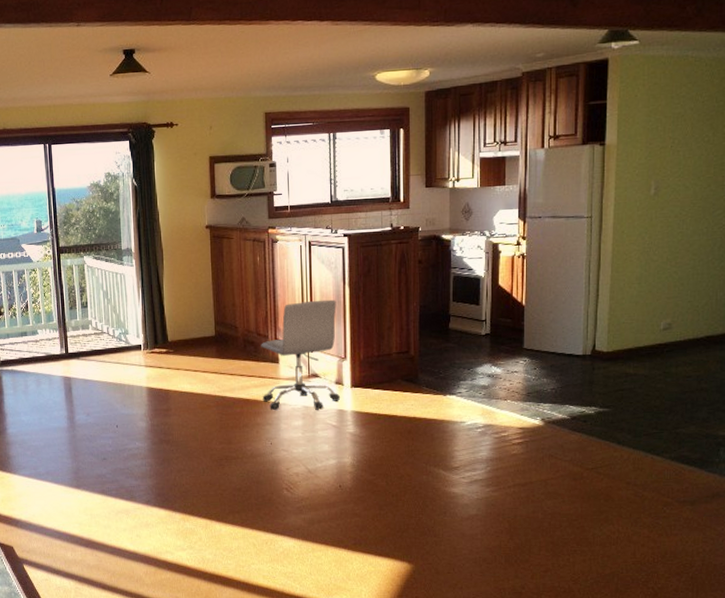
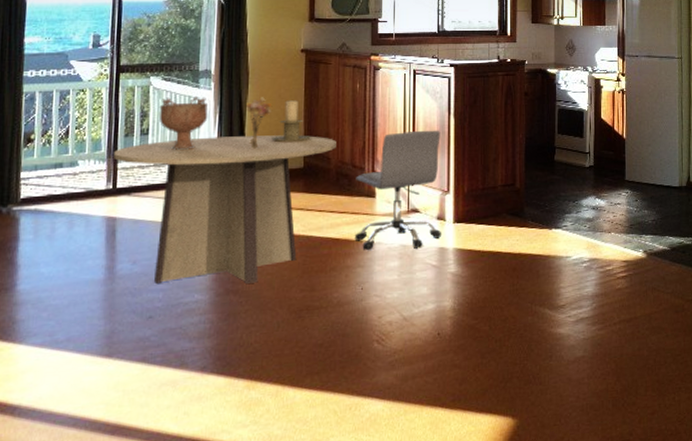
dining table: none [63,306,242,435] -> present [114,135,336,284]
decorative bowl: none [93,272,133,320] -> present [159,95,208,150]
bouquet: none [163,272,185,319] -> present [246,97,273,149]
candle holder: none [185,274,220,313] -> present [270,100,311,143]

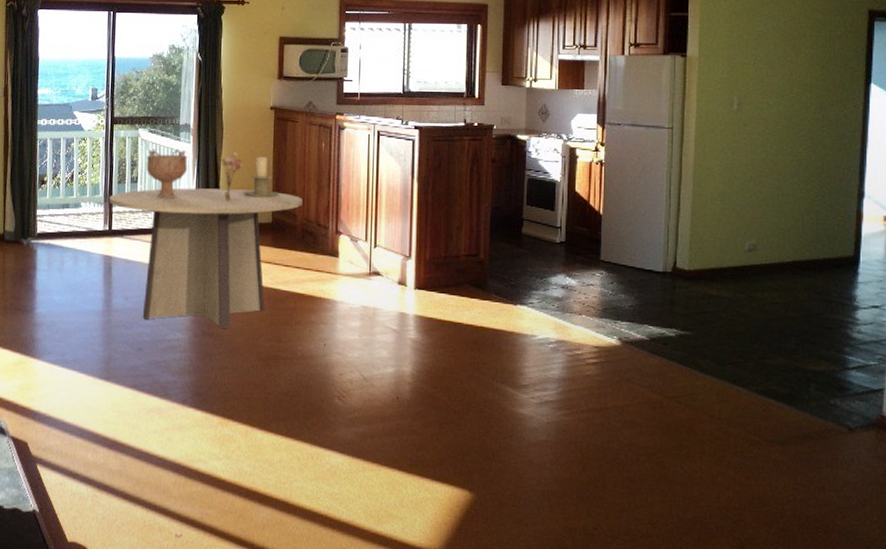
chair: present [354,130,441,251] -> none [318,193,404,311]

